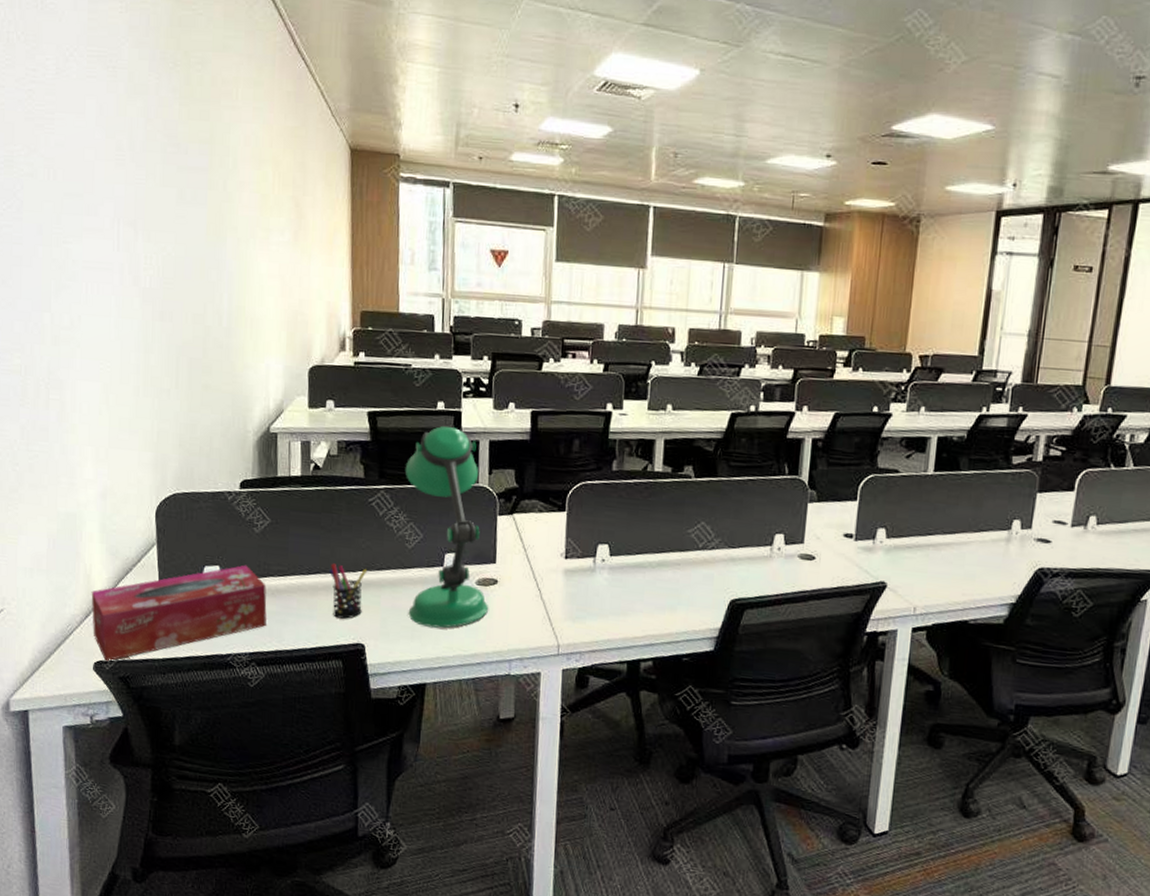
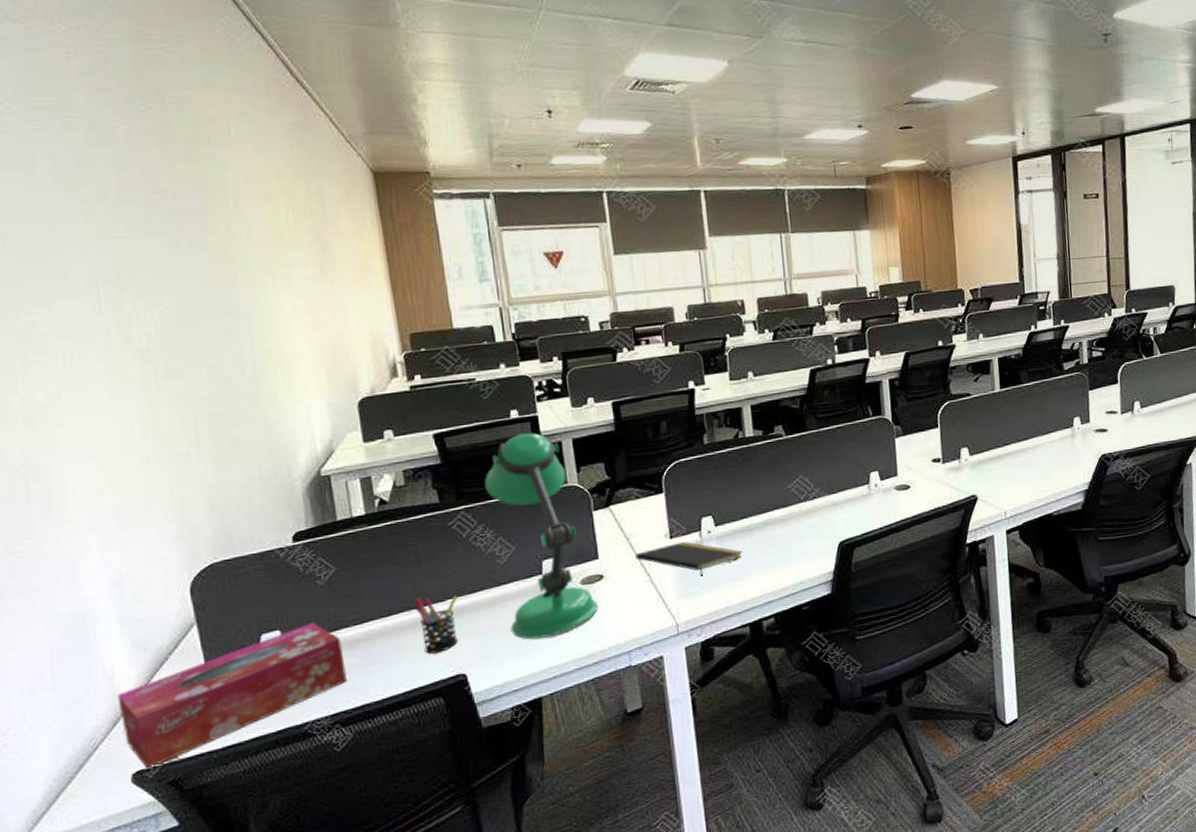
notepad: none [530,564,632,603] -> present [635,541,743,576]

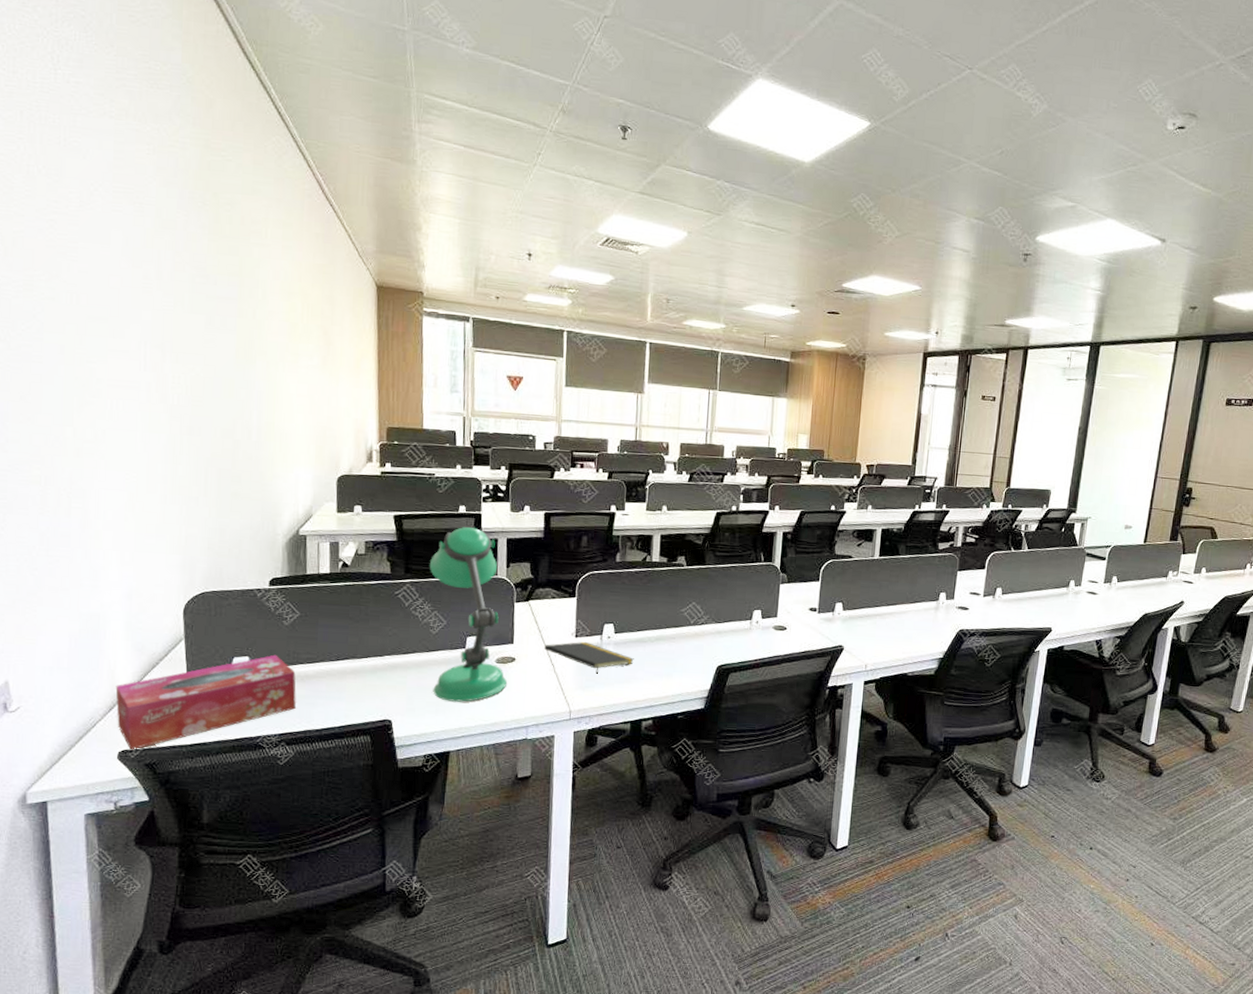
pen holder: present [414,596,458,654] -> none [357,650,394,699]

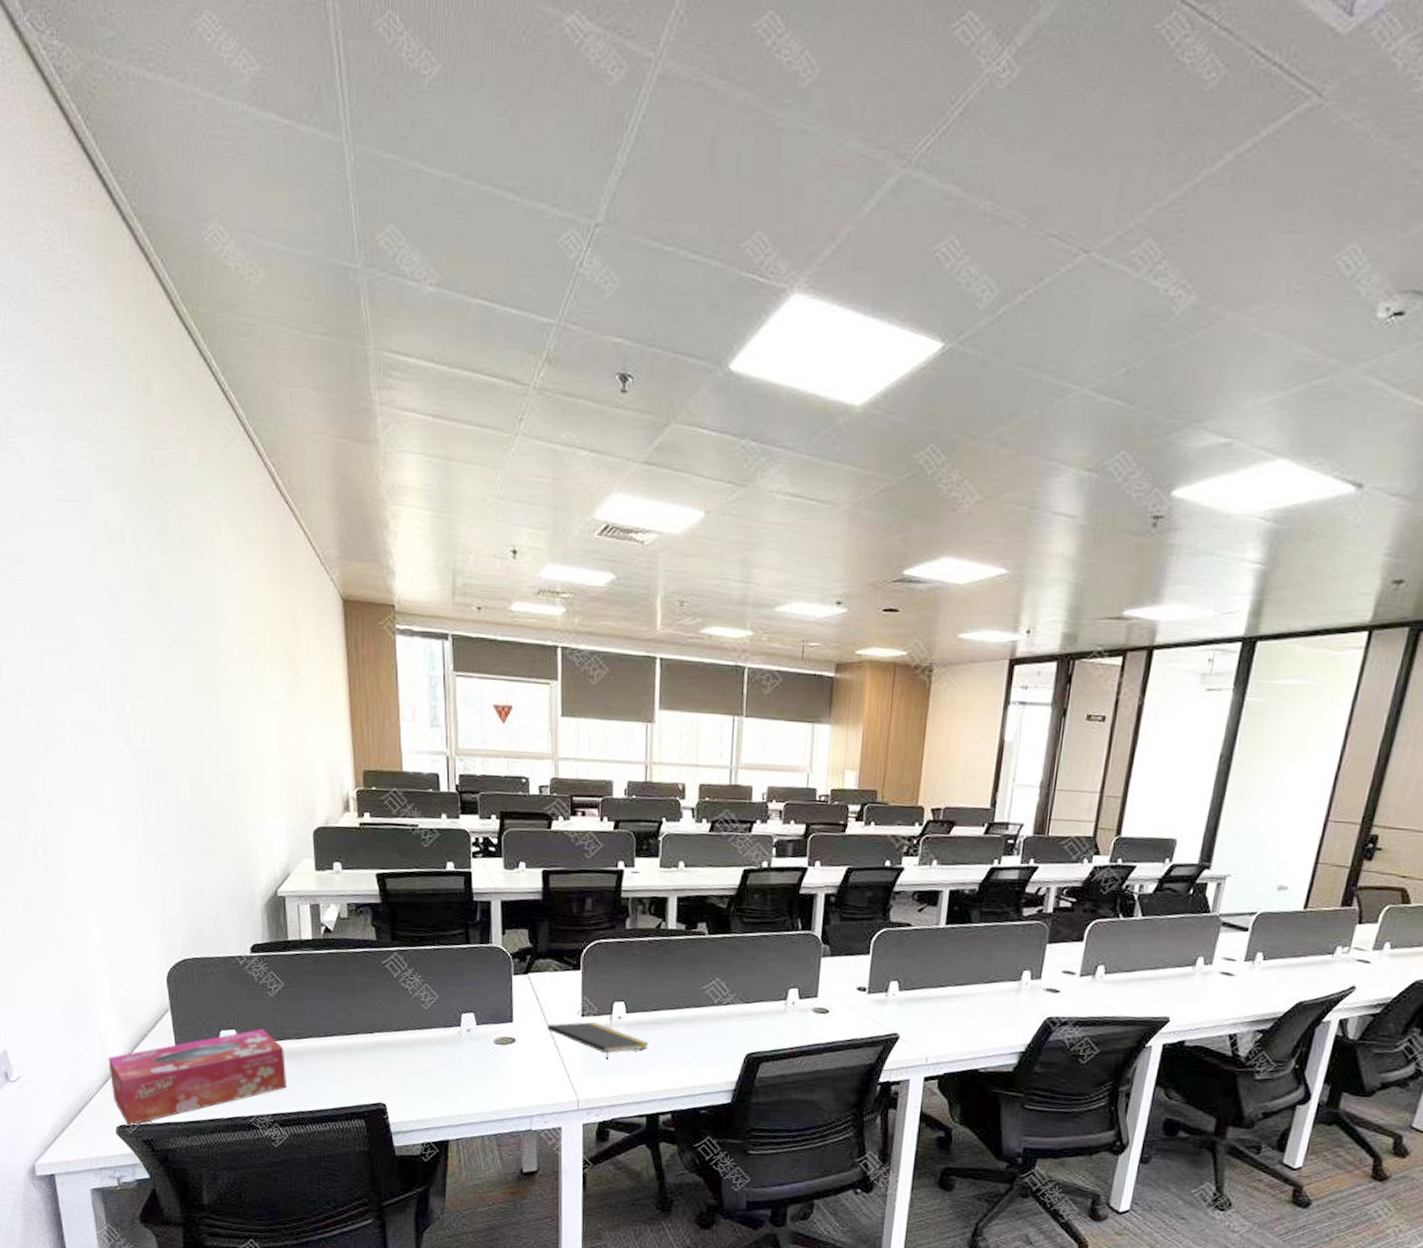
desk lamp: present [429,527,508,702] -> none [417,887,508,1087]

